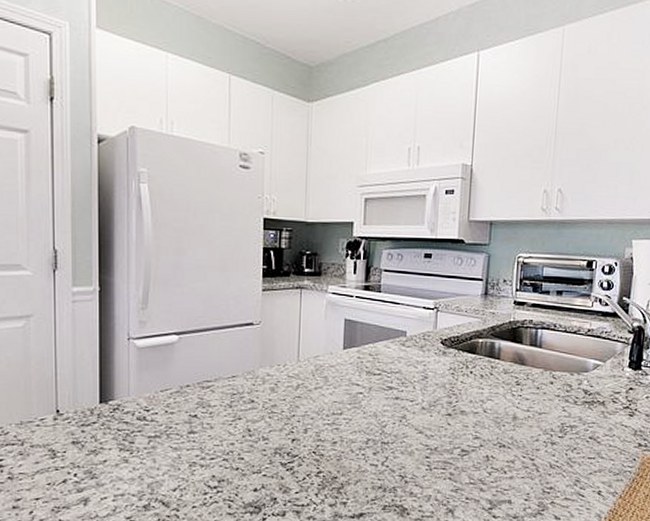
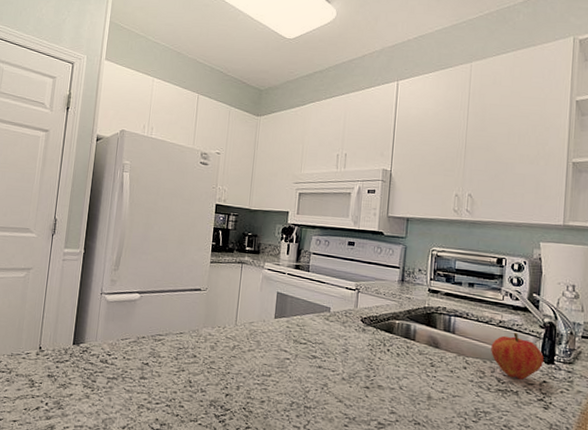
fruit: none [578,341,631,389] -> present [491,333,544,380]

